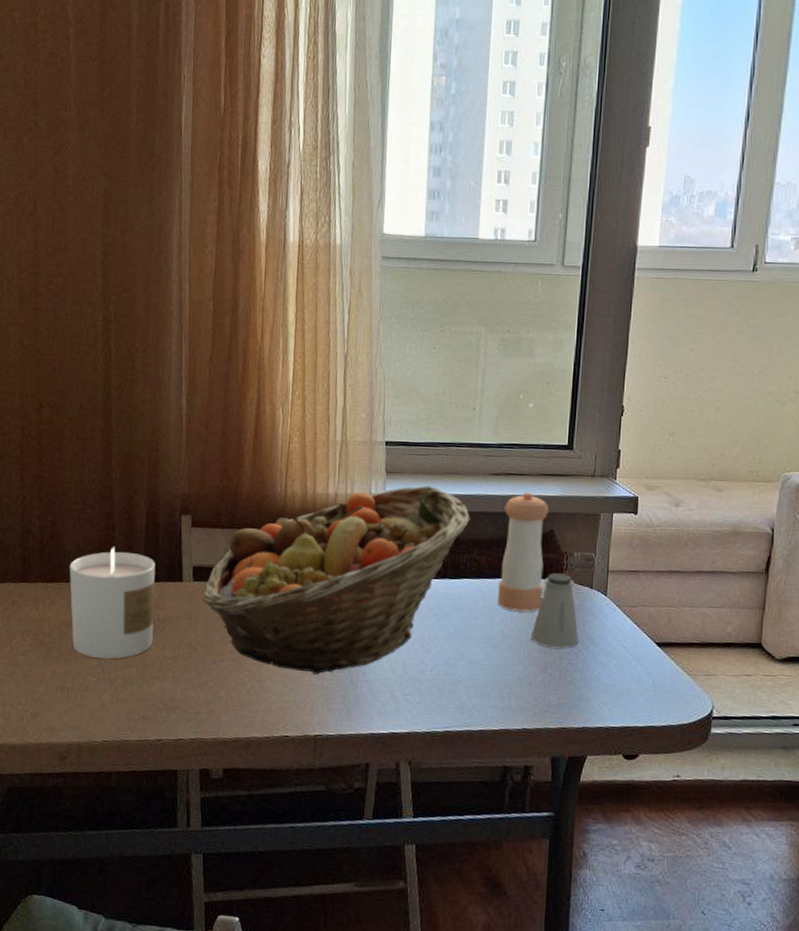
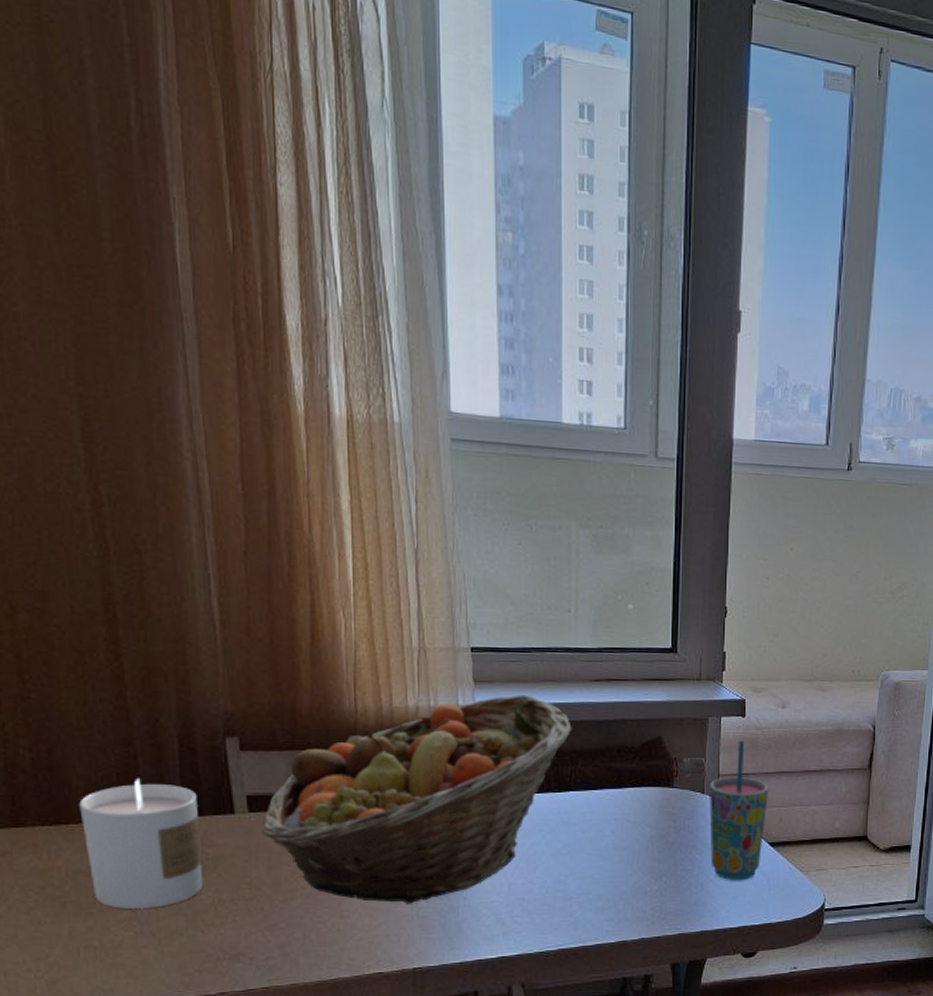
pepper shaker: present [497,491,549,612] -> none [606,697,656,821]
saltshaker: present [530,573,579,649] -> none [643,780,693,856]
cup: none [595,537,658,680] -> present [709,740,768,881]

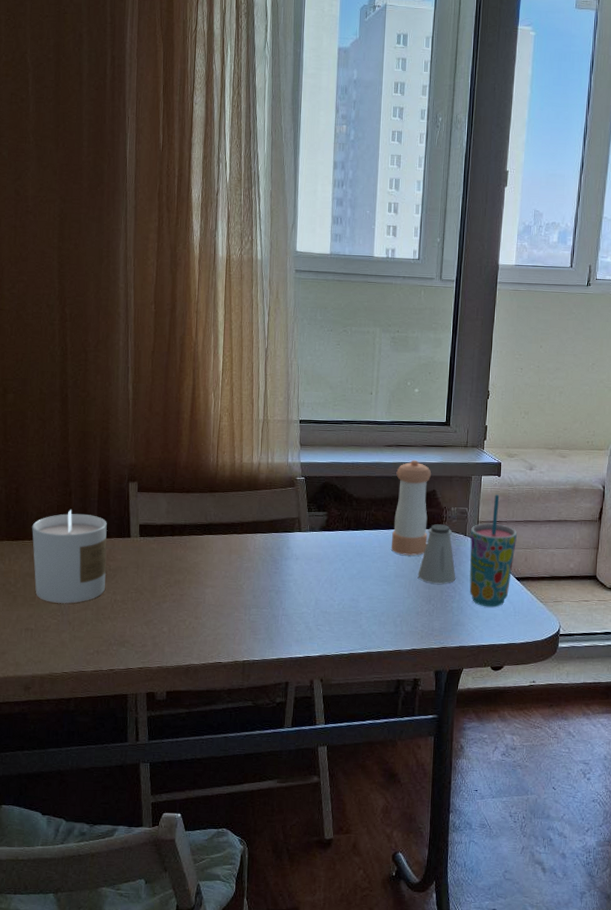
fruit basket: present [262,694,573,904] -> none [147,455,370,611]
pepper shaker: none [606,697,656,821] -> present [391,459,432,556]
saltshaker: none [643,780,693,856] -> present [418,524,456,584]

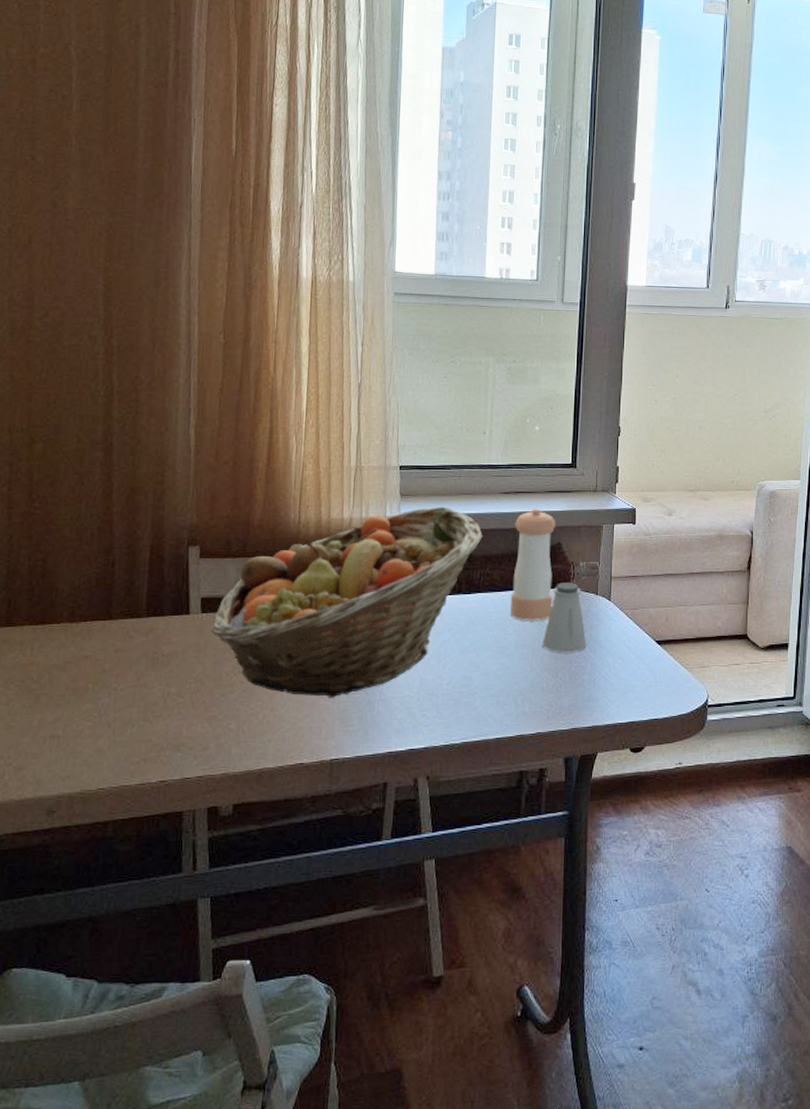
candle: present [32,510,107,604] -> none [62,583,160,701]
fruit basket: none [147,455,370,611] -> present [211,506,484,698]
cup: present [469,495,517,607] -> none [602,545,656,678]

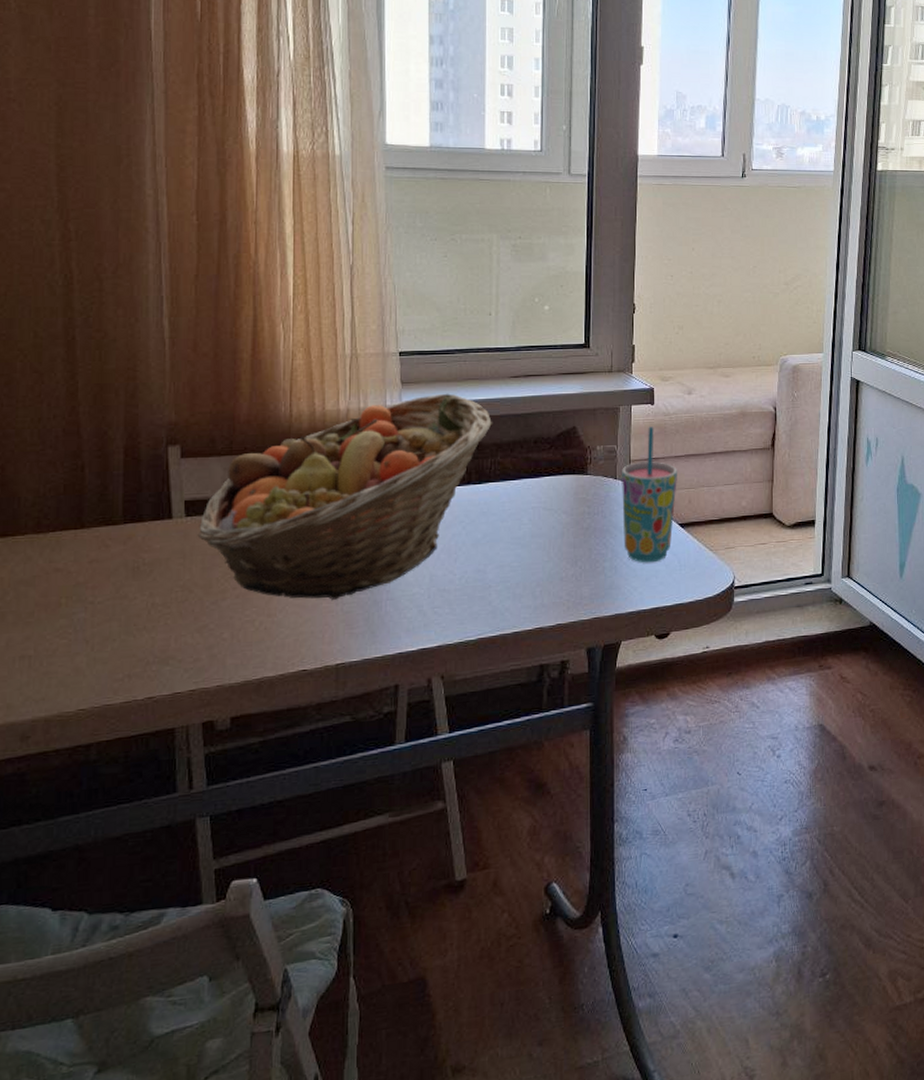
pepper shaker: present [509,508,556,621] -> none [524,391,570,509]
saltshaker: present [542,582,587,653] -> none [559,468,607,541]
cup: none [602,545,656,678] -> present [622,427,677,563]

